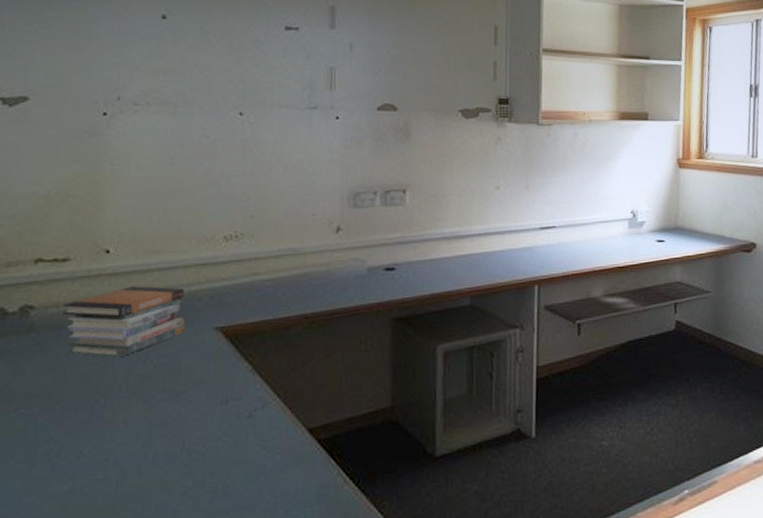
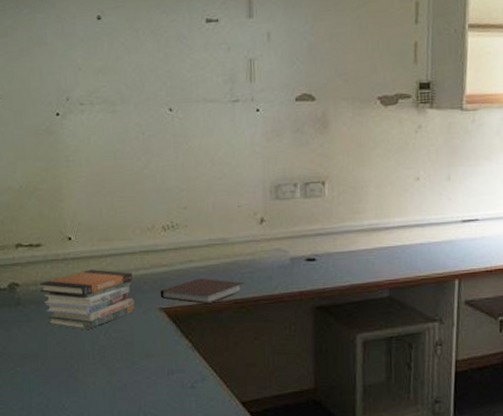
notebook: none [217,292,316,321] -> present [160,278,244,305]

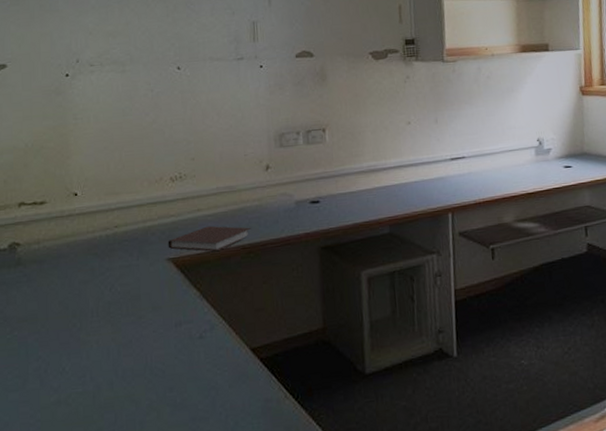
book stack: present [39,269,135,330] -> none [42,223,142,287]

